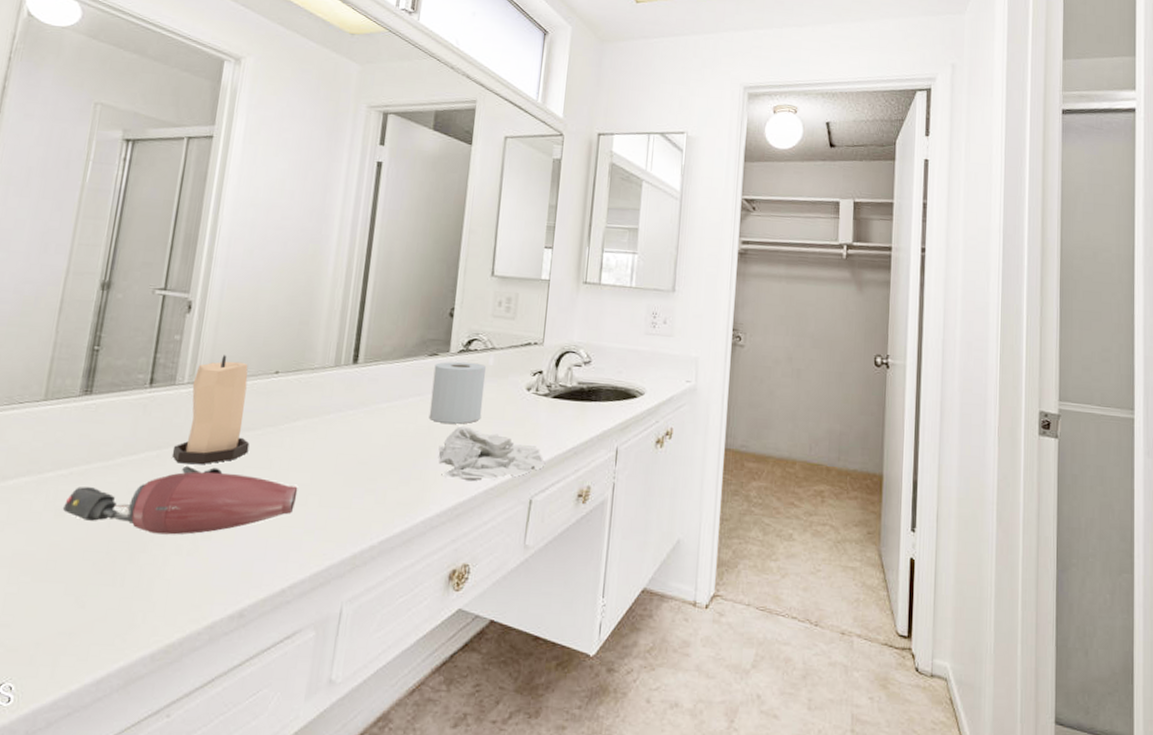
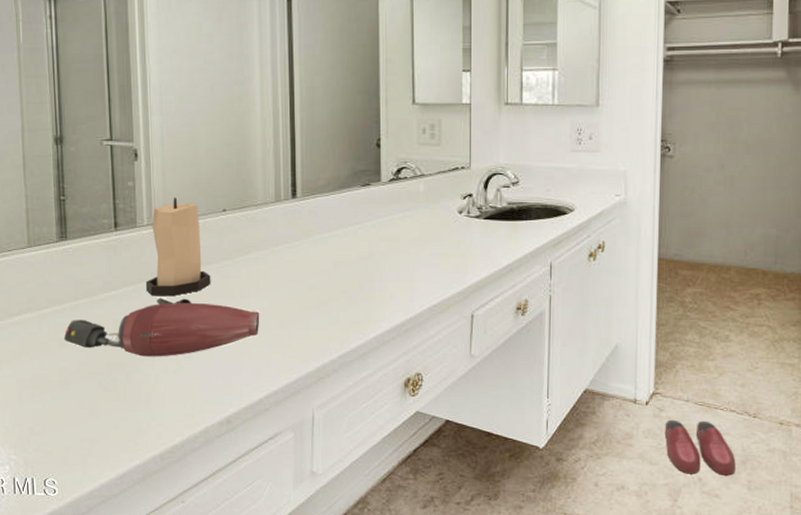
toilet paper roll: present [429,361,486,424] -> none [368,190,418,248]
tissue: present [438,425,546,482] -> none [381,250,483,300]
slippers: none [723,626,796,693] -> present [664,419,736,476]

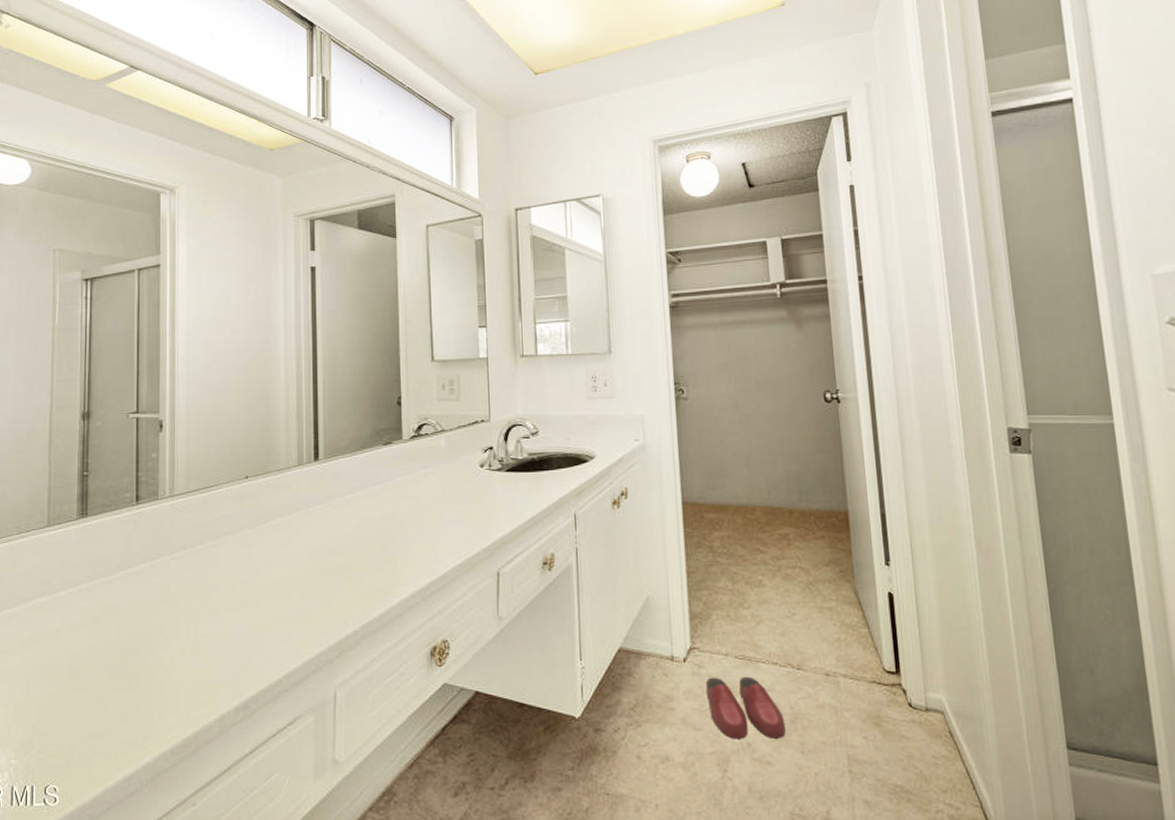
hair dryer: present [63,298,260,357] -> none [76,572,281,638]
candle: present [145,197,211,296] -> none [164,467,231,572]

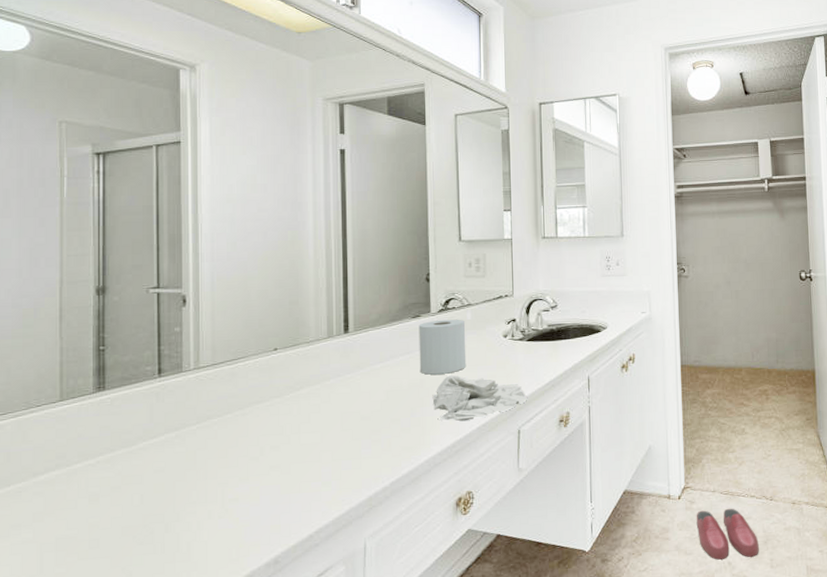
toilet paper roll: none [390,446,441,507] -> present [419,319,467,375]
tissue: none [404,508,508,561] -> present [432,374,528,422]

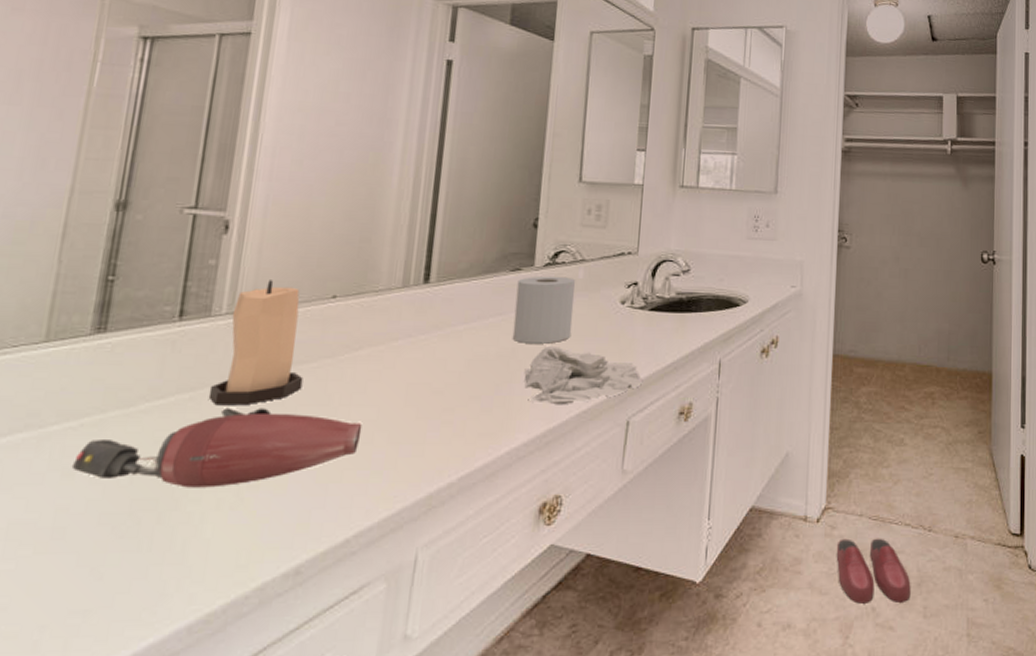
hair dryer: none [95,439,311,504] -> present [71,407,363,488]
candle: none [190,340,260,440] -> present [208,280,303,406]

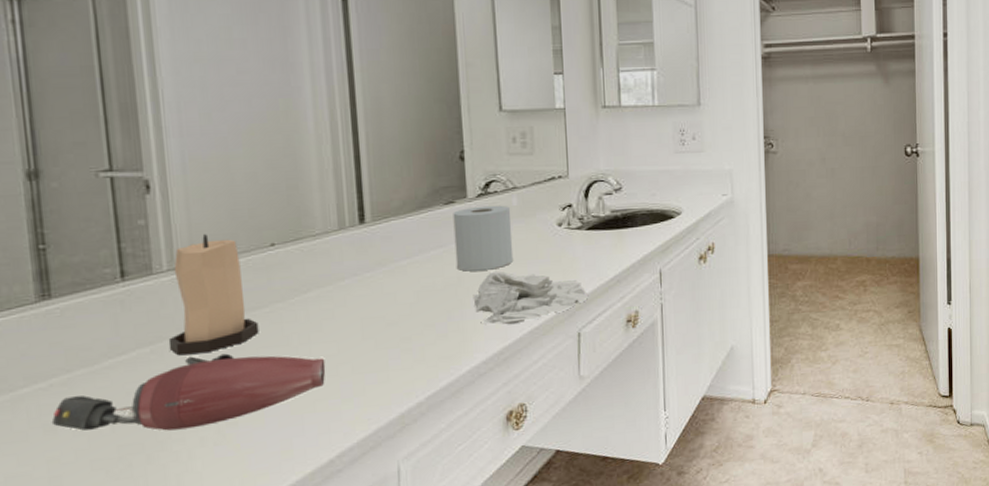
slippers: present [836,538,911,604] -> none [784,411,853,467]

